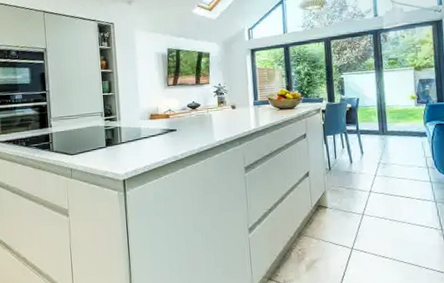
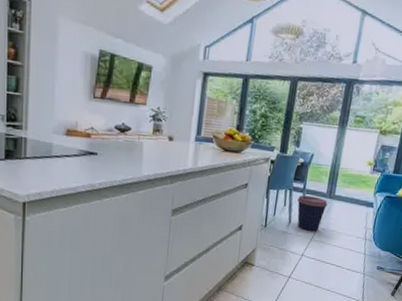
coffee cup: none [354,135,382,168] -> present [297,195,328,232]

